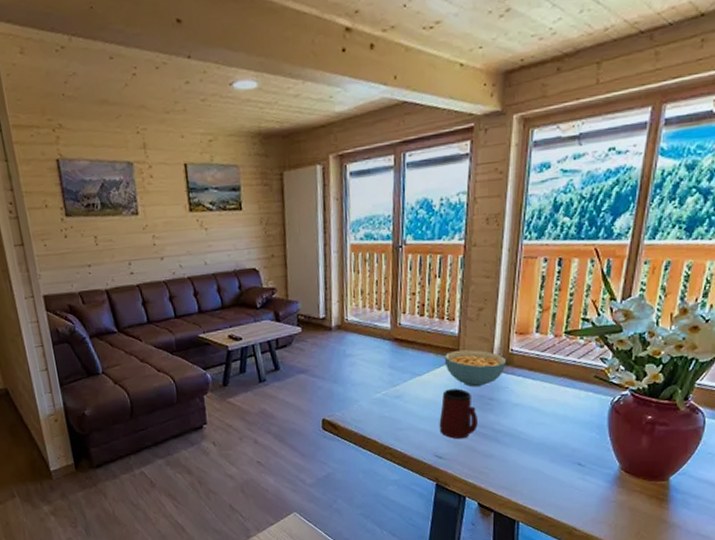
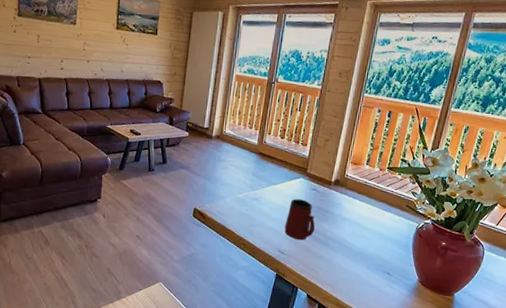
cereal bowl: present [444,350,507,387] -> none [295,169,342,201]

